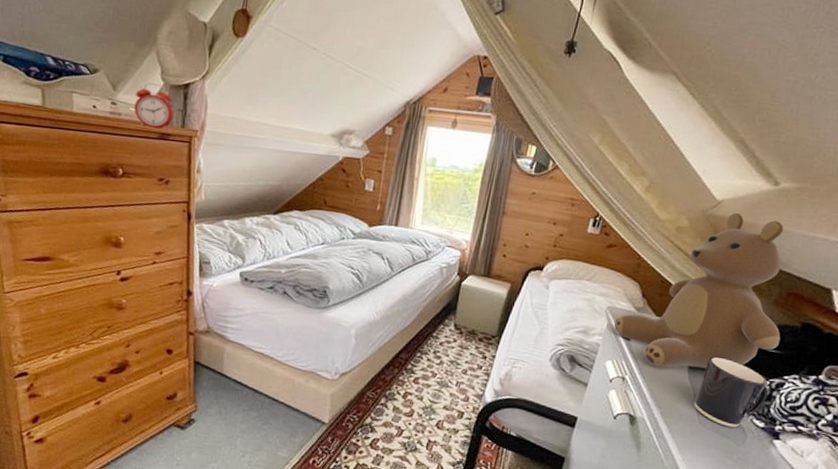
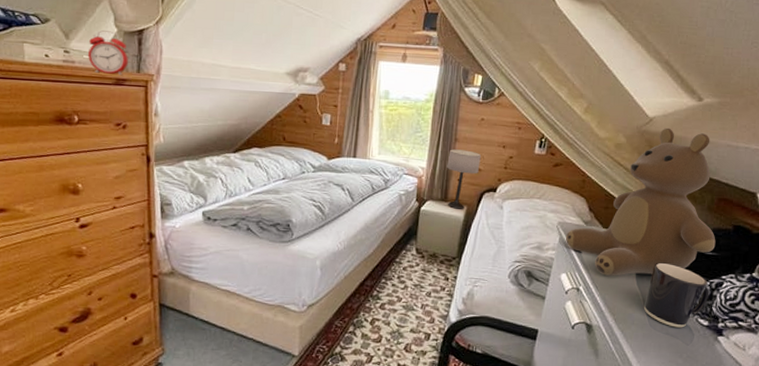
table lamp: none [490,223,529,287] -> present [447,149,481,209]

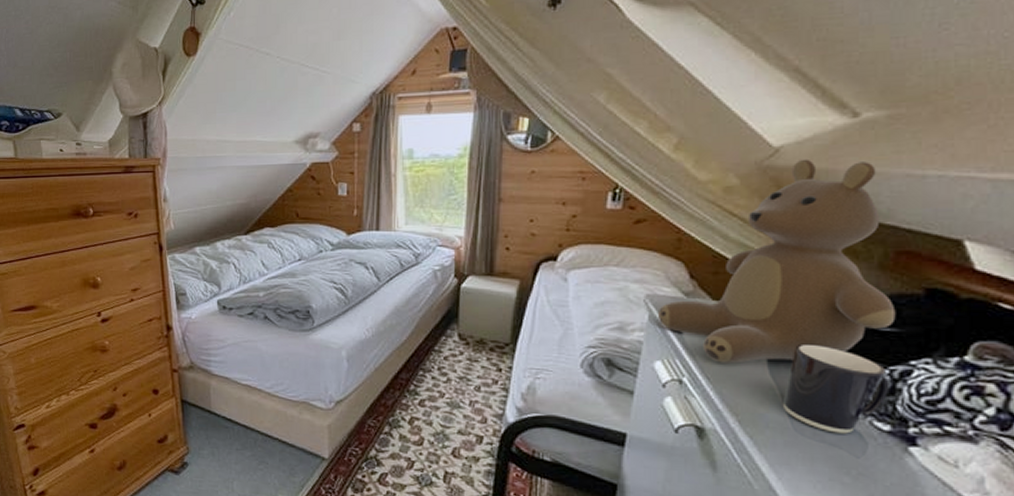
alarm clock: present [88,29,128,76] -> none [98,117,135,163]
table lamp: present [447,149,481,209] -> none [490,211,533,284]

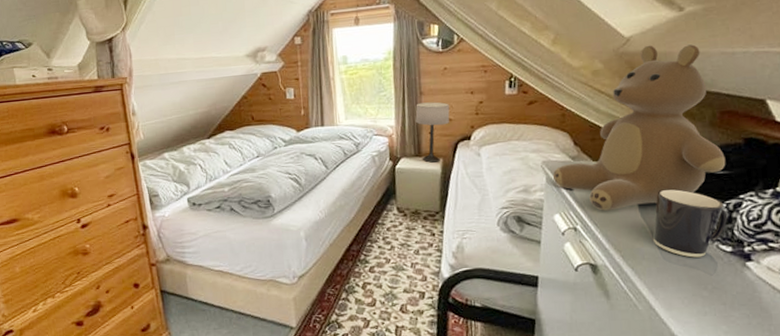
table lamp: none [490,211,533,284] -> present [415,102,450,163]

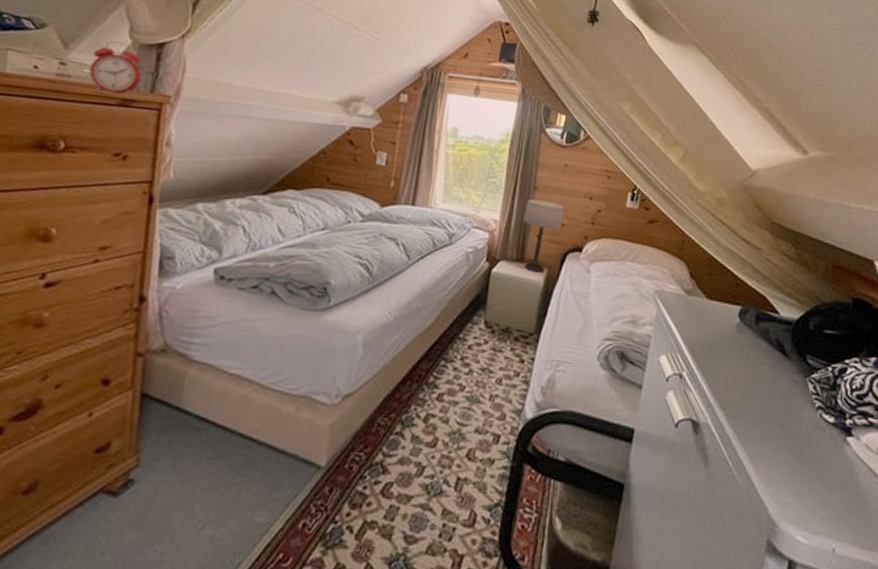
alarm clock: none [67,43,103,84] -> present [89,40,142,96]
teddy bear: present [553,44,726,211] -> none [665,182,835,359]
mug: present [652,188,727,258] -> none [758,342,832,426]

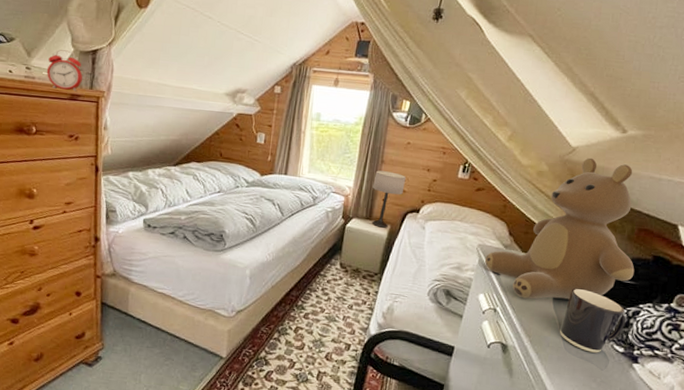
teddy bear: none [665,182,835,359] -> present [485,157,635,300]
mug: none [758,342,832,426] -> present [559,288,625,353]

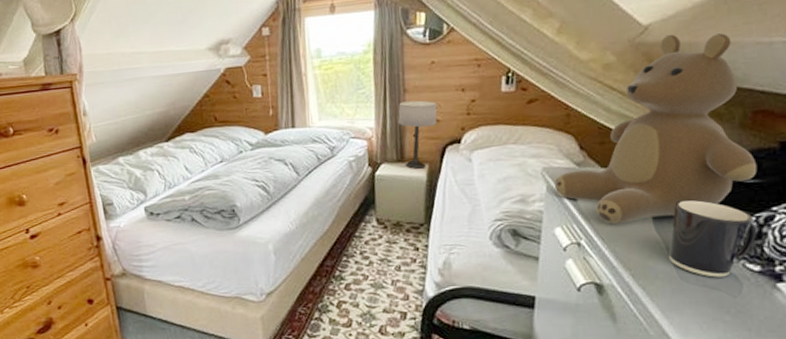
alarm clock: present [47,49,83,92] -> none [12,36,51,82]

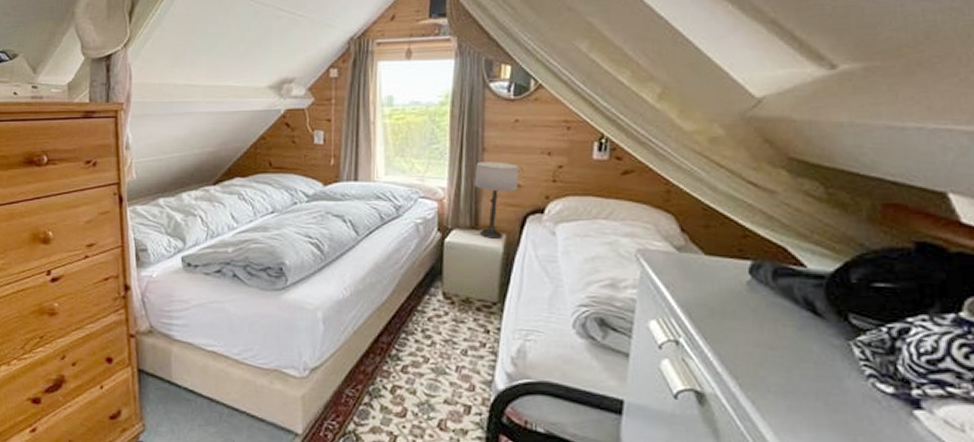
teddy bear: present [555,33,758,224] -> none [651,110,889,322]
mug: present [668,199,756,278] -> none [782,300,888,397]

